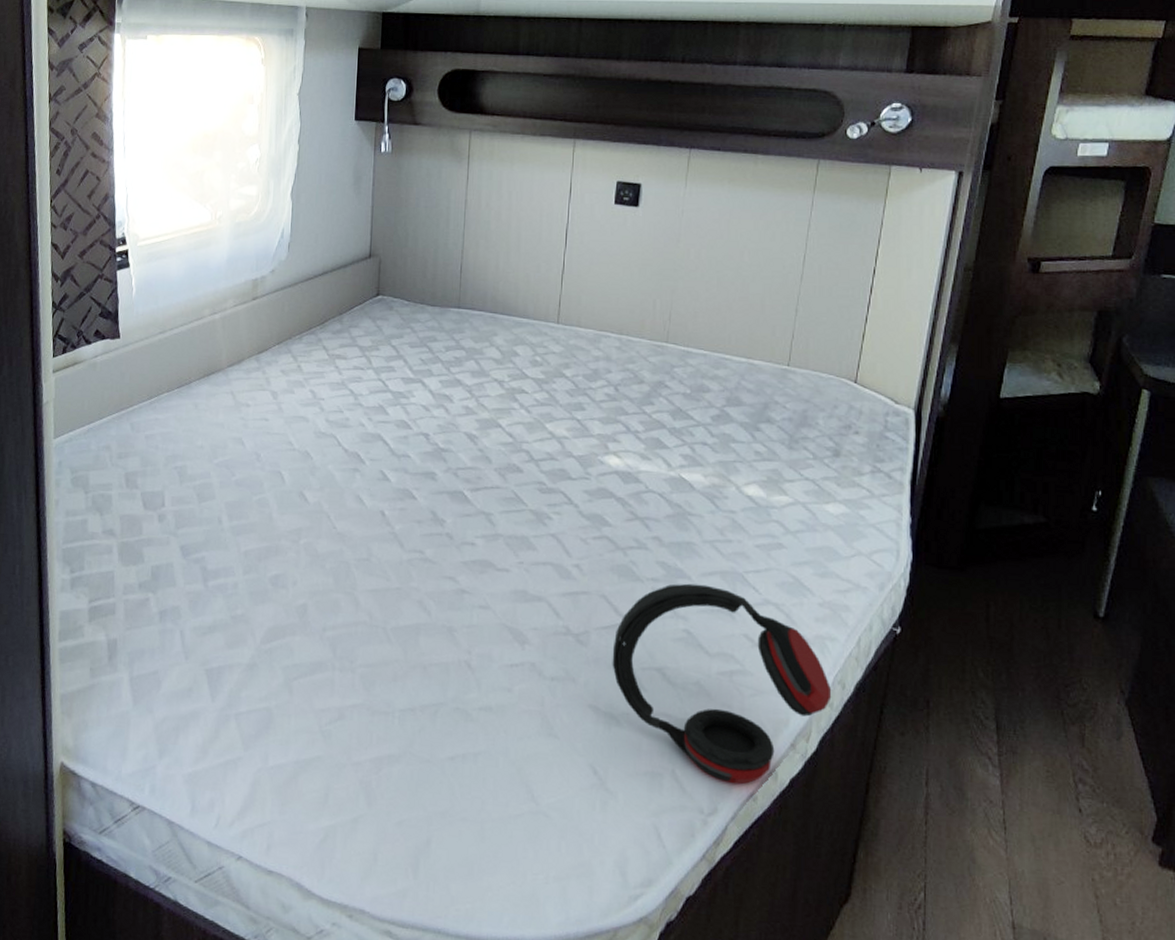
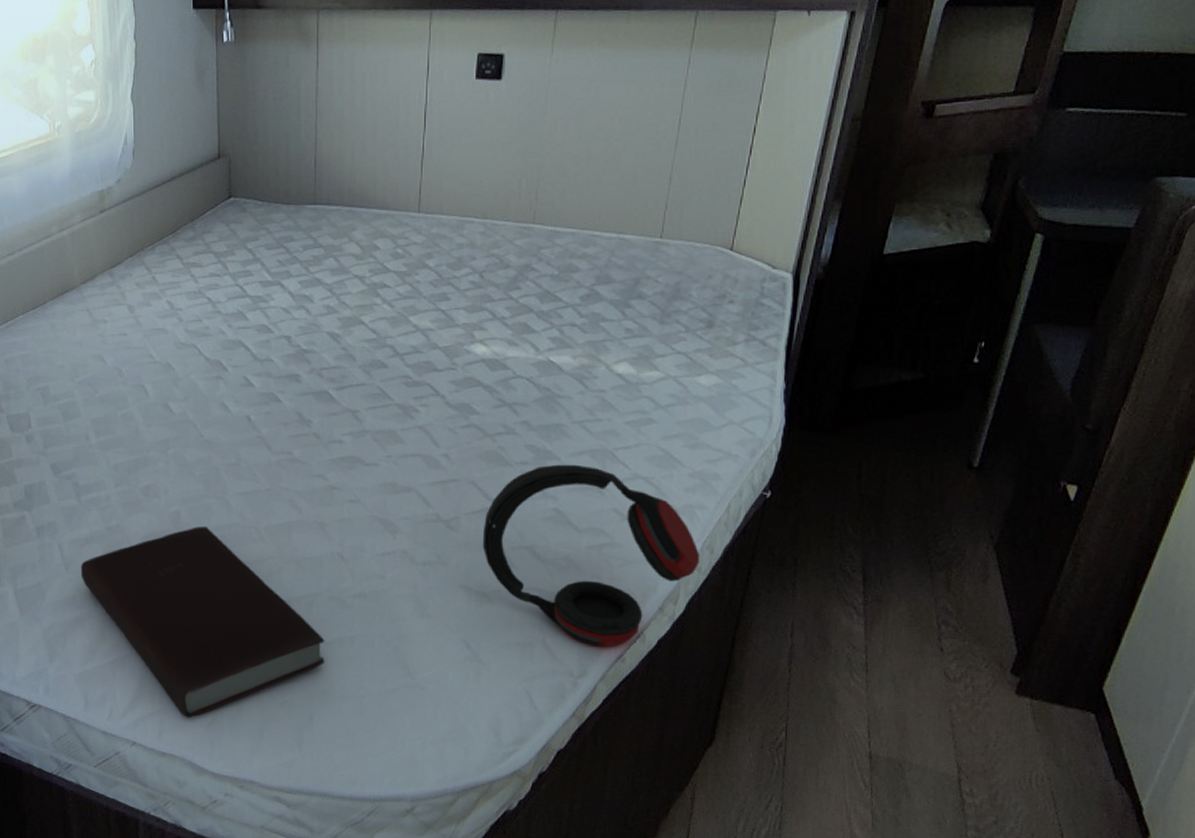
book: none [200,622,447,834] -> present [80,526,325,719]

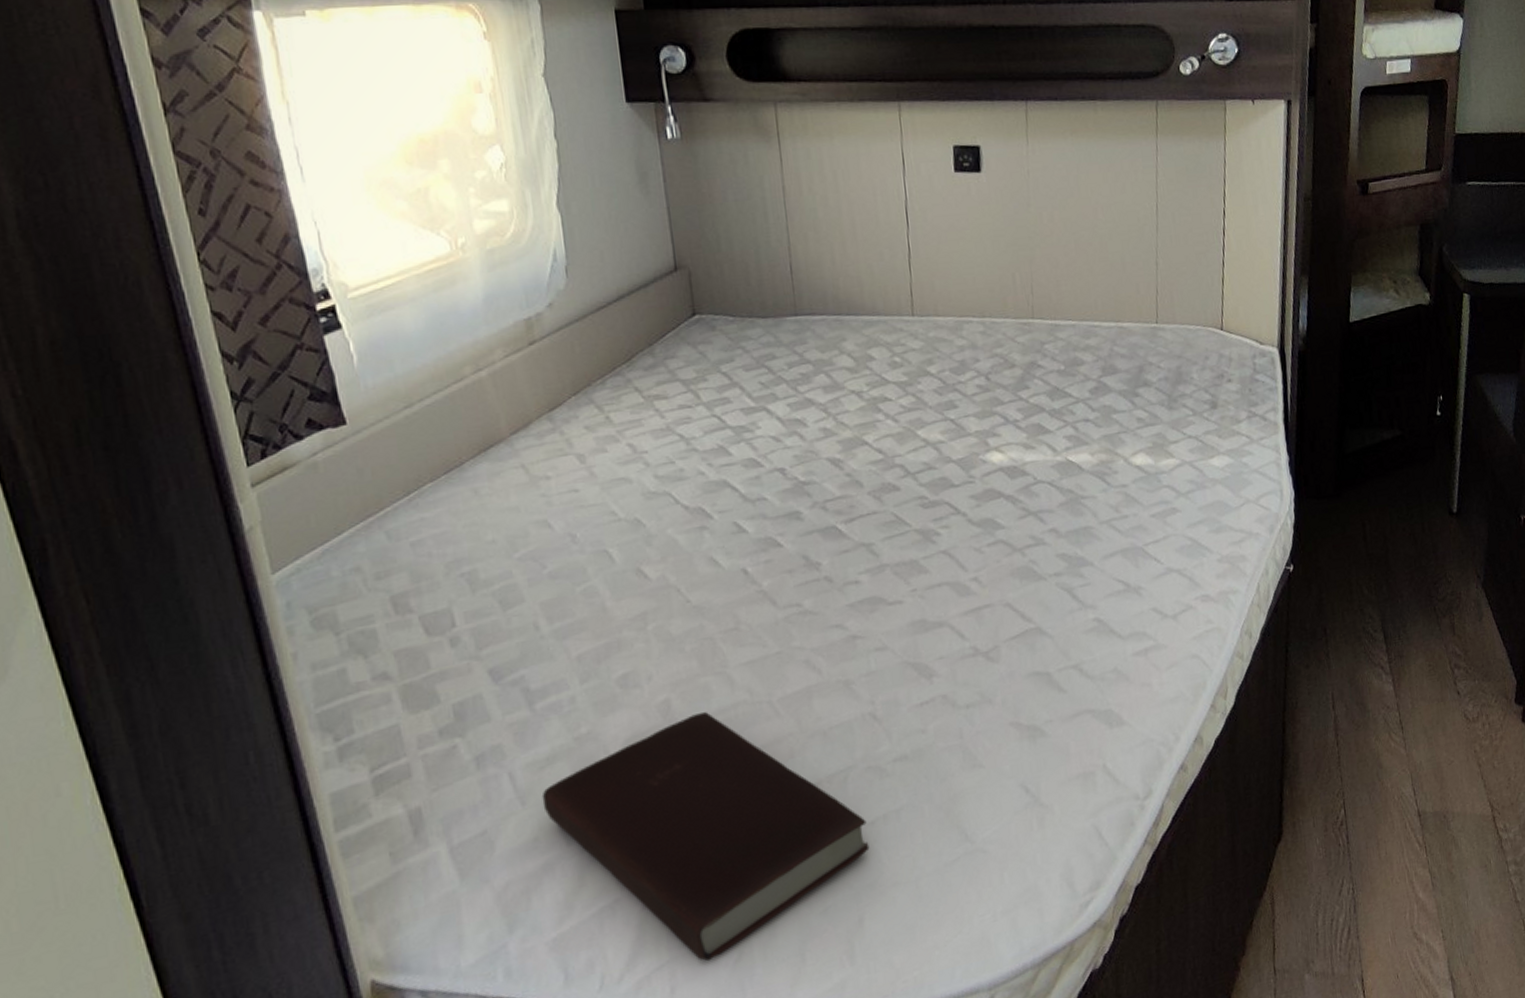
headphones: present [482,464,700,648] -> none [1025,567,1242,762]

